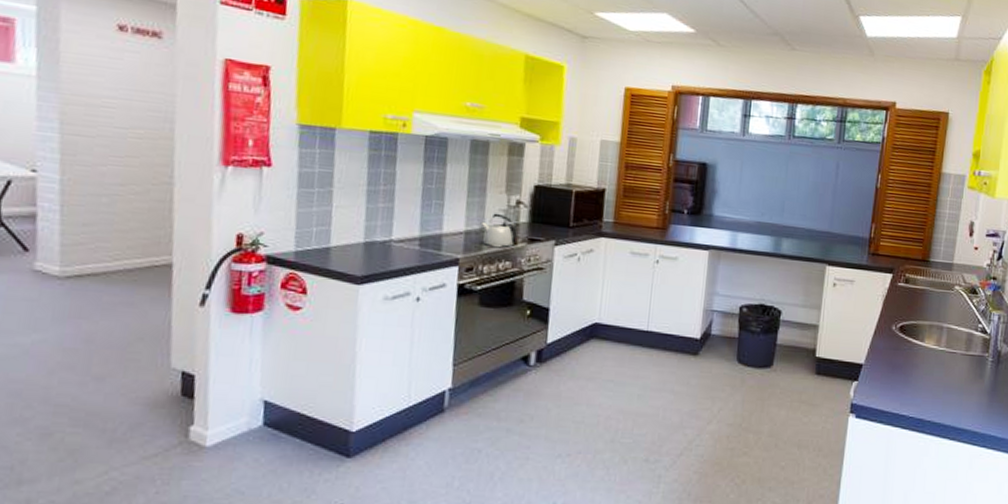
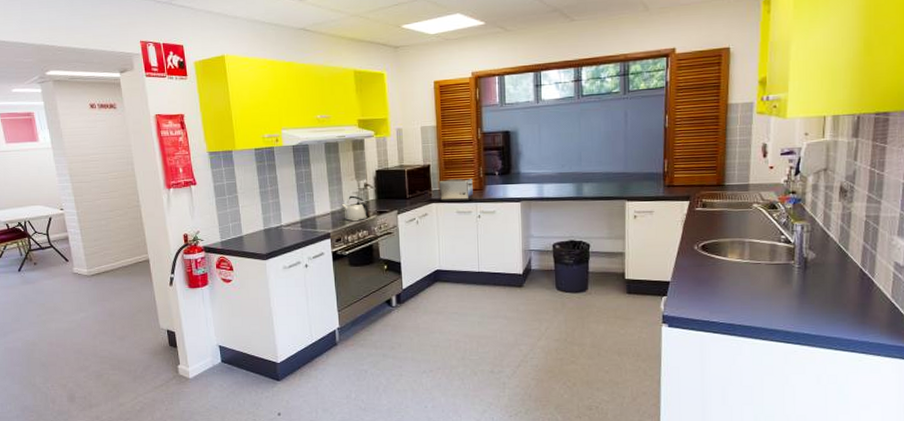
toaster: none [612,209,656,241] -> present [438,177,473,202]

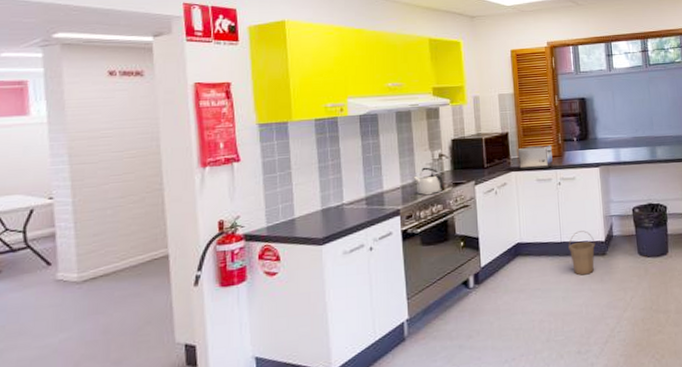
bucket: none [486,263,513,304] -> present [568,230,596,276]

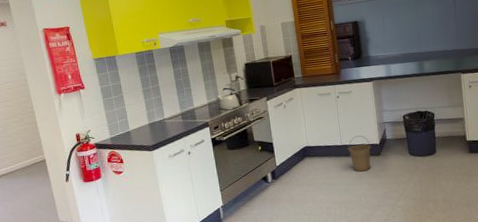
toaster: present [517,144,553,170] -> none [300,64,331,87]

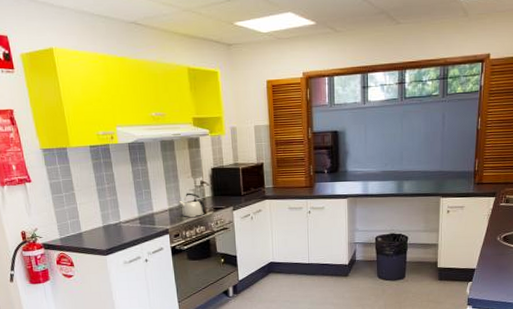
bucket: present [348,135,372,172] -> none [315,255,340,292]

